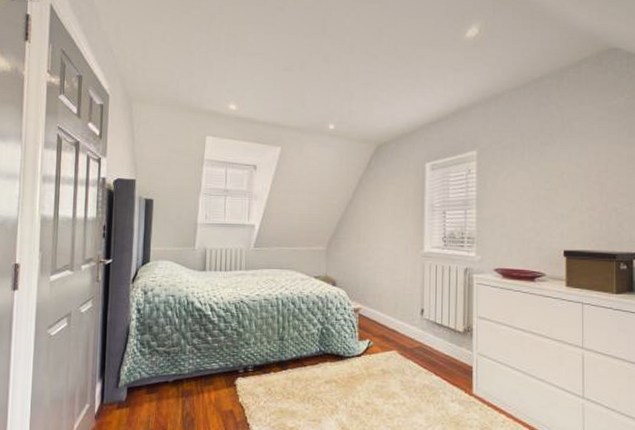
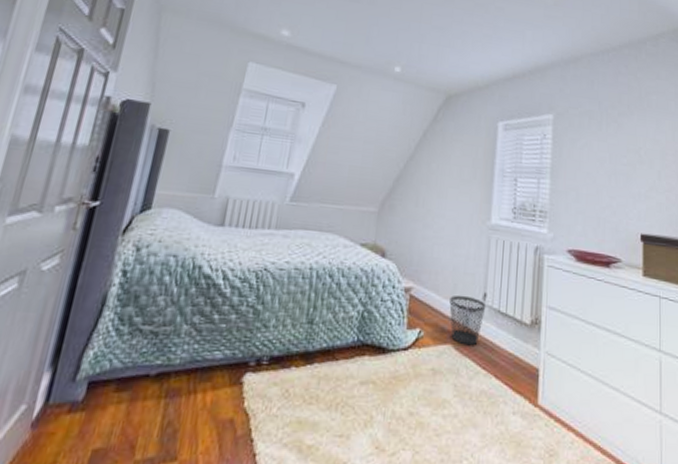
wastebasket: none [392,312,424,351] -> present [449,295,486,346]

